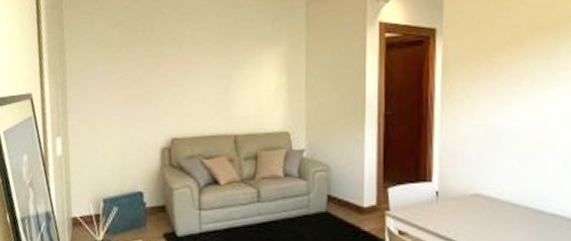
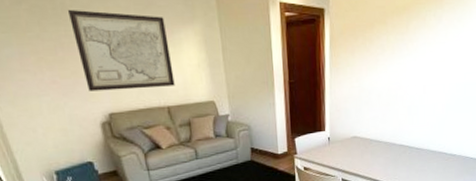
wall art: none [155,31,248,113] -> present [67,9,175,91]

